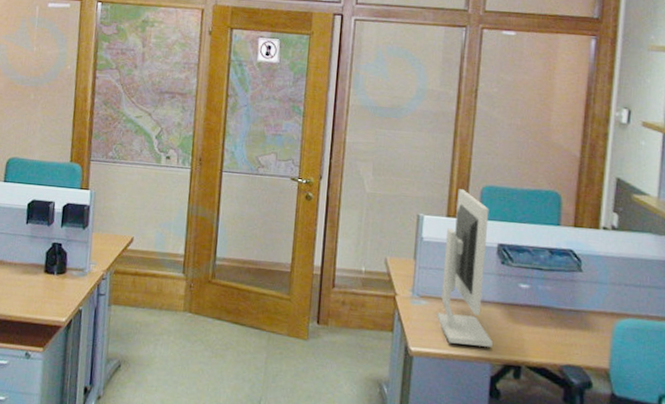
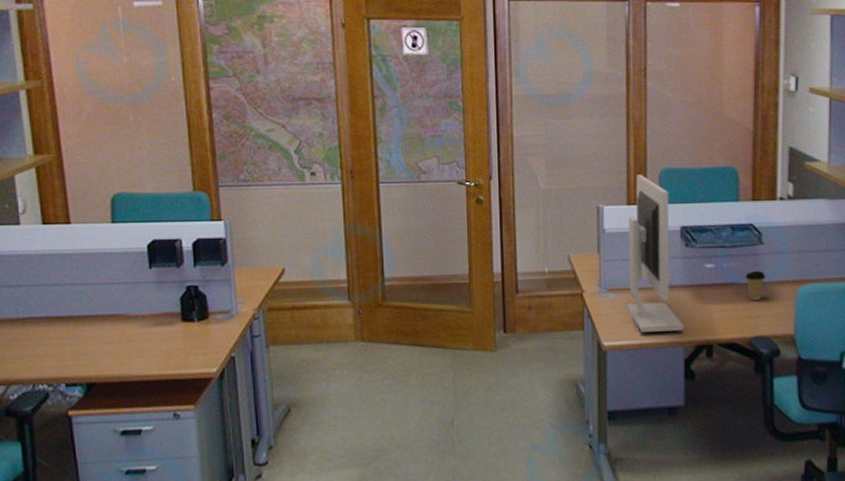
coffee cup: none [561,297,582,328] -> present [745,271,765,300]

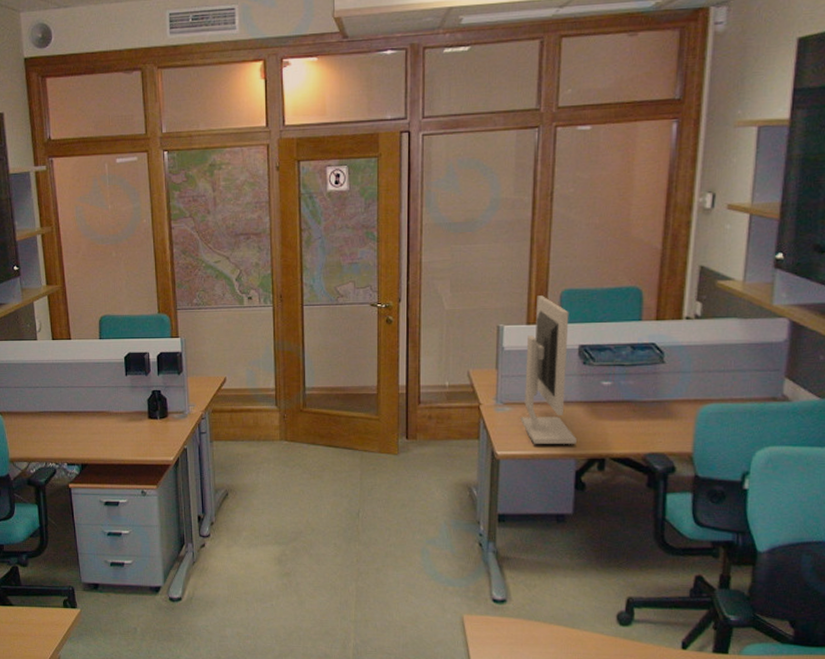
coffee cup: present [745,271,765,300] -> none [643,390,665,418]

